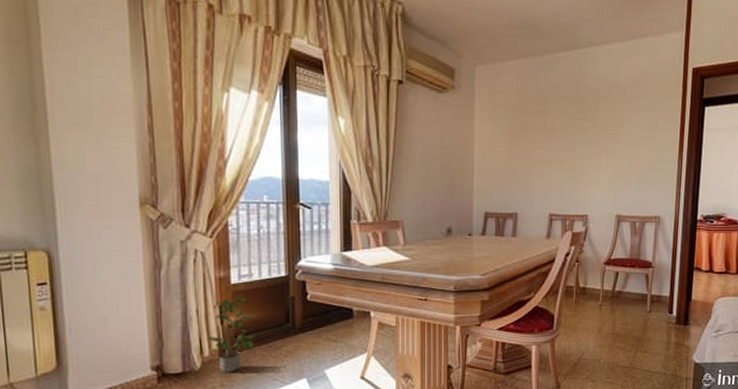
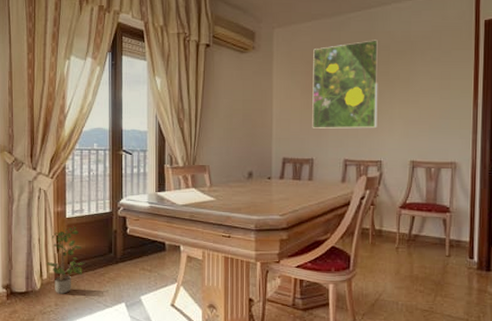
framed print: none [516,84,588,181] -> present [312,40,379,129]

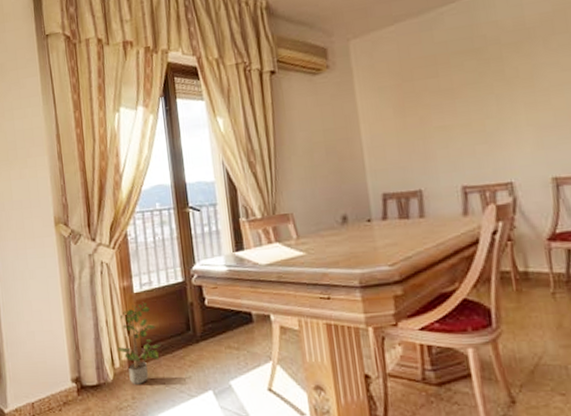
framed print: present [312,40,379,129] -> none [401,33,500,153]

